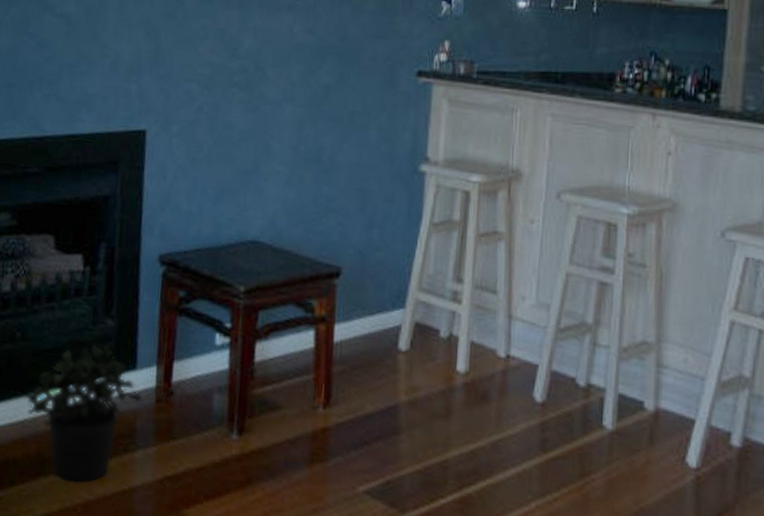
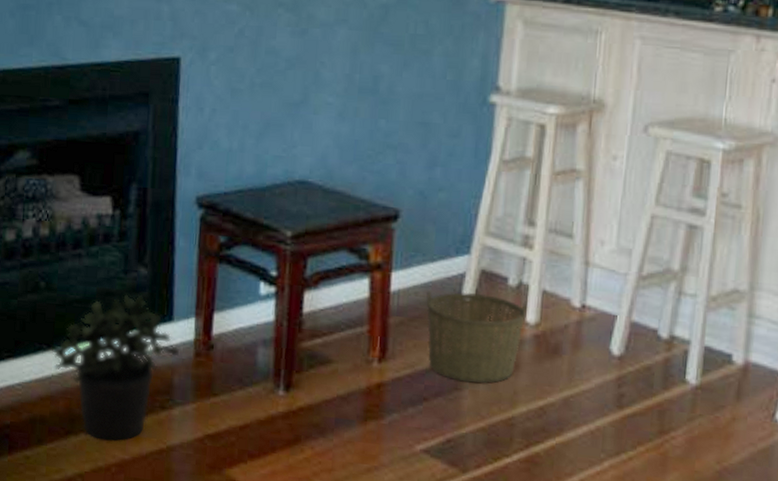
basket: none [366,342,458,429] -> present [426,291,528,384]

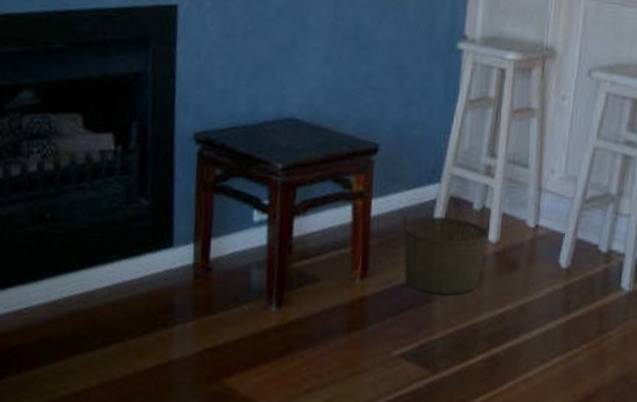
potted plant: present [49,294,180,442] -> none [56,223,180,359]

